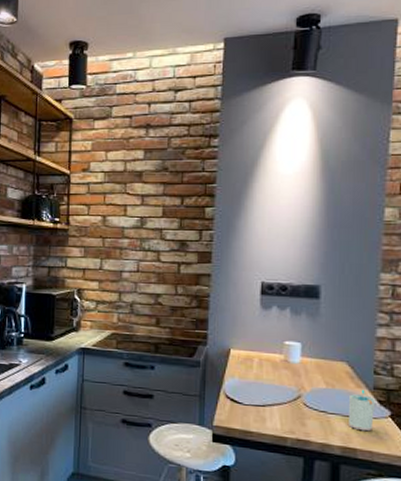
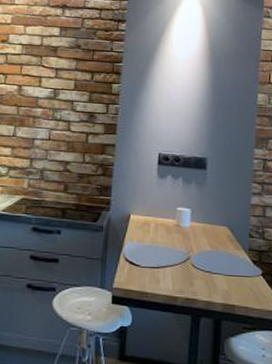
cup: present [349,389,376,432] -> none [229,251,251,289]

